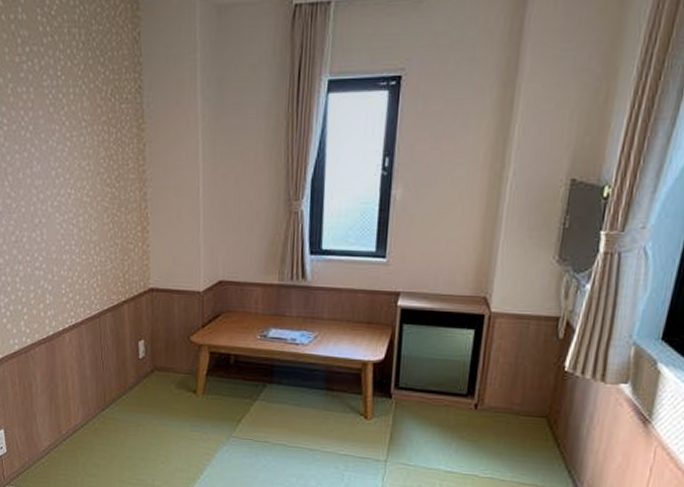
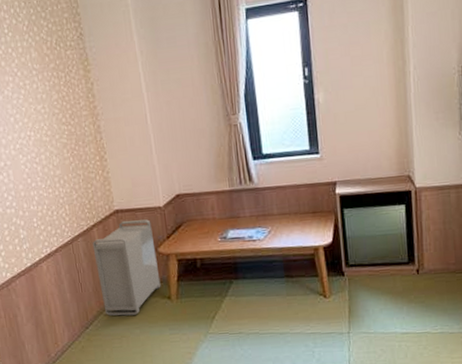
storage bin: none [121,301,188,404] -> present [92,219,161,316]

